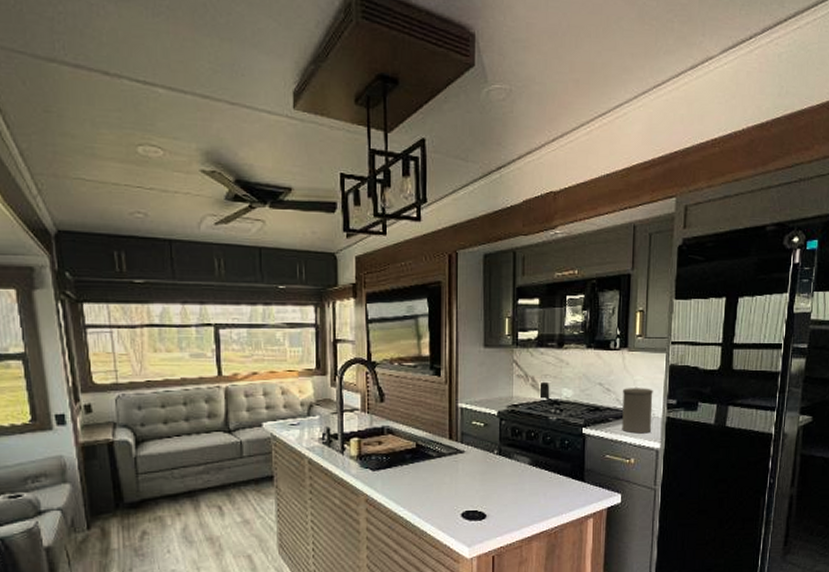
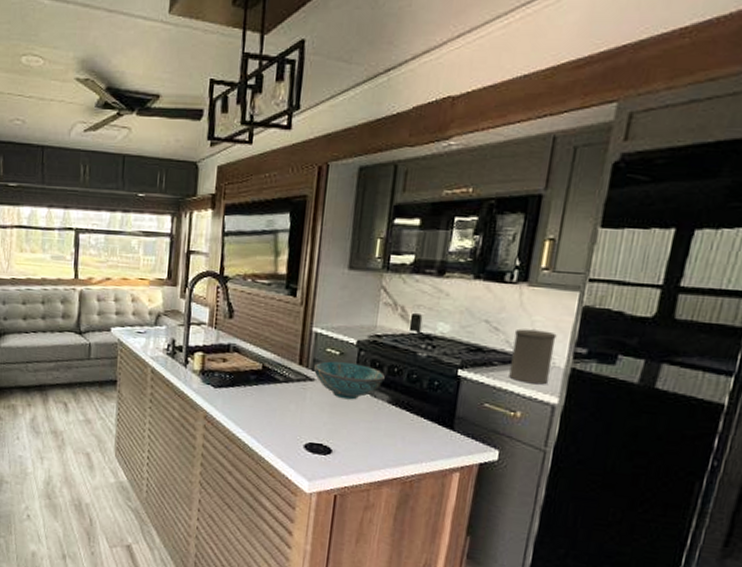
decorative bowl: none [462,431,525,466] -> present [313,360,386,400]

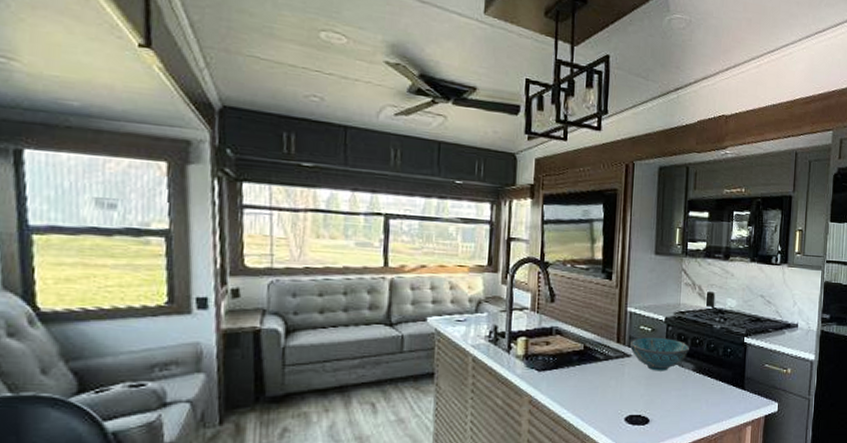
canister: present [509,329,557,385] -> none [780,301,809,345]

